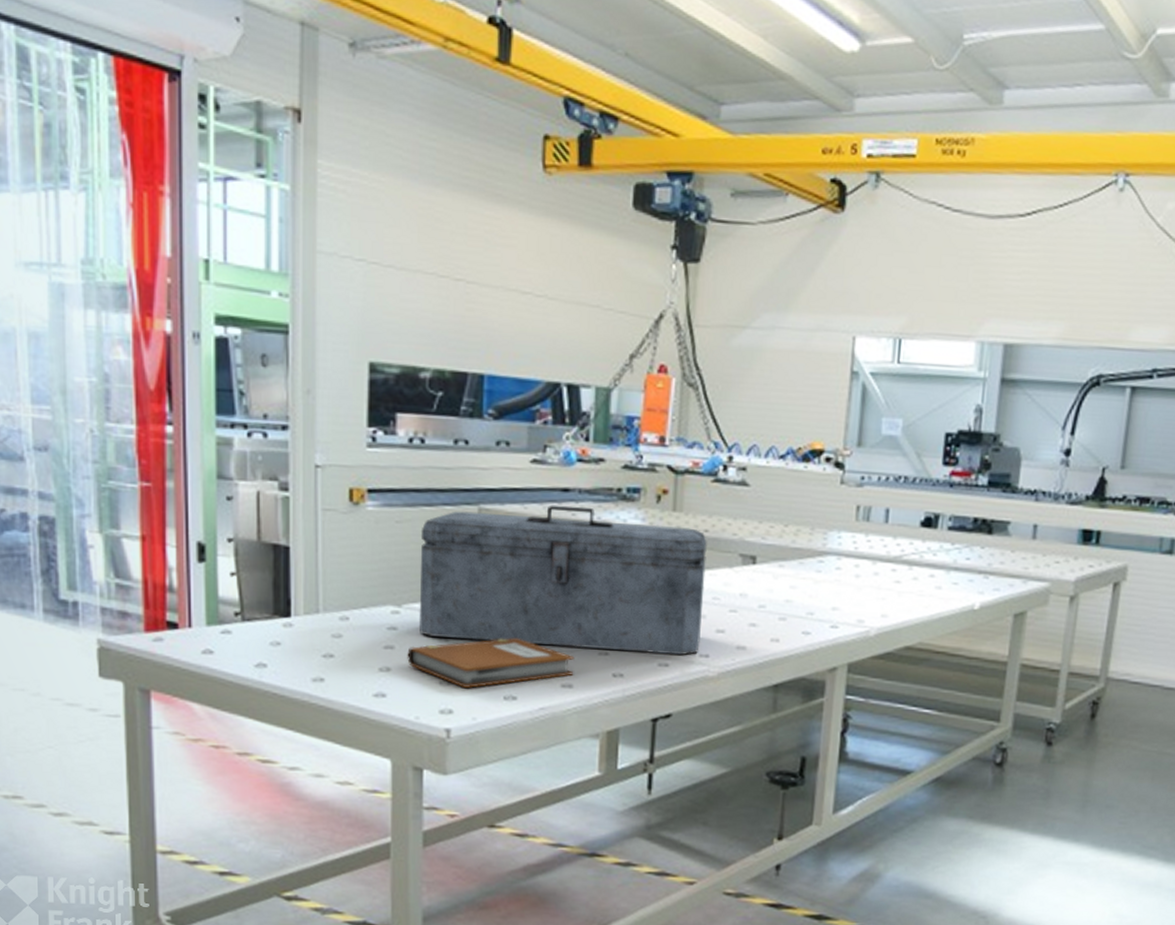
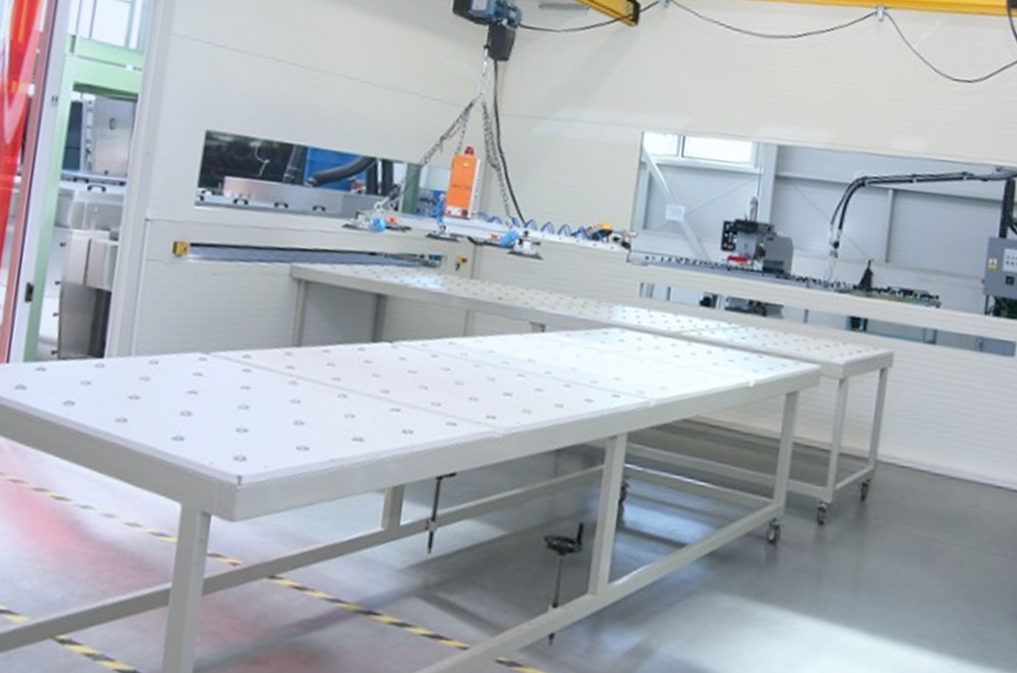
notebook: present [407,637,575,689] -> none [208,389,368,437]
toolbox: present [420,504,707,655] -> none [223,266,500,416]

